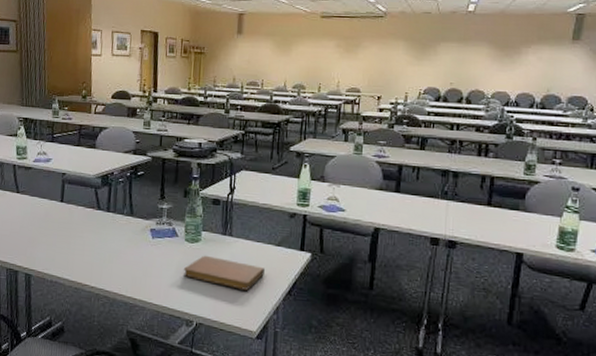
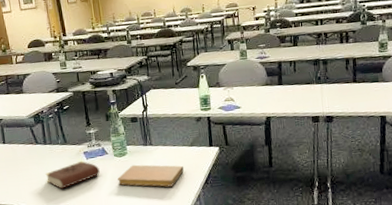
book: none [101,238,165,268] -> present [45,160,100,189]

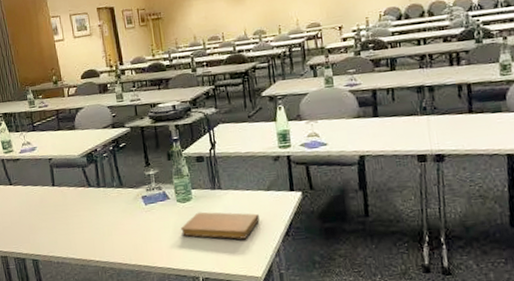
book: present [45,160,100,189] -> none [98,206,161,240]

